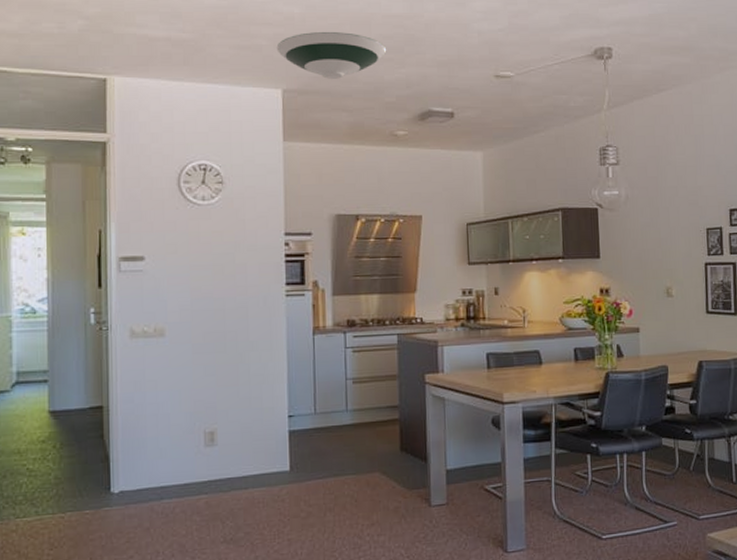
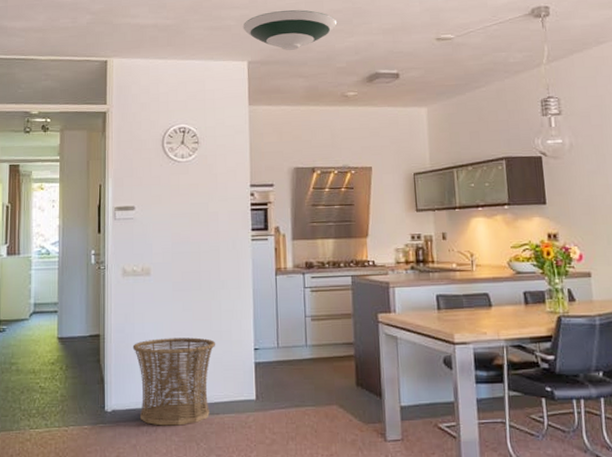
basket: none [144,405,244,506] -> present [132,337,216,426]

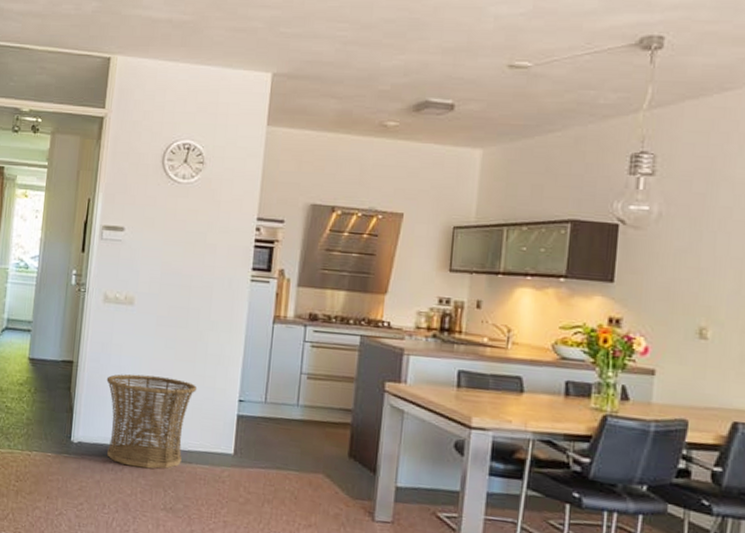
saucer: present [243,10,338,50] -> none [271,15,387,64]

